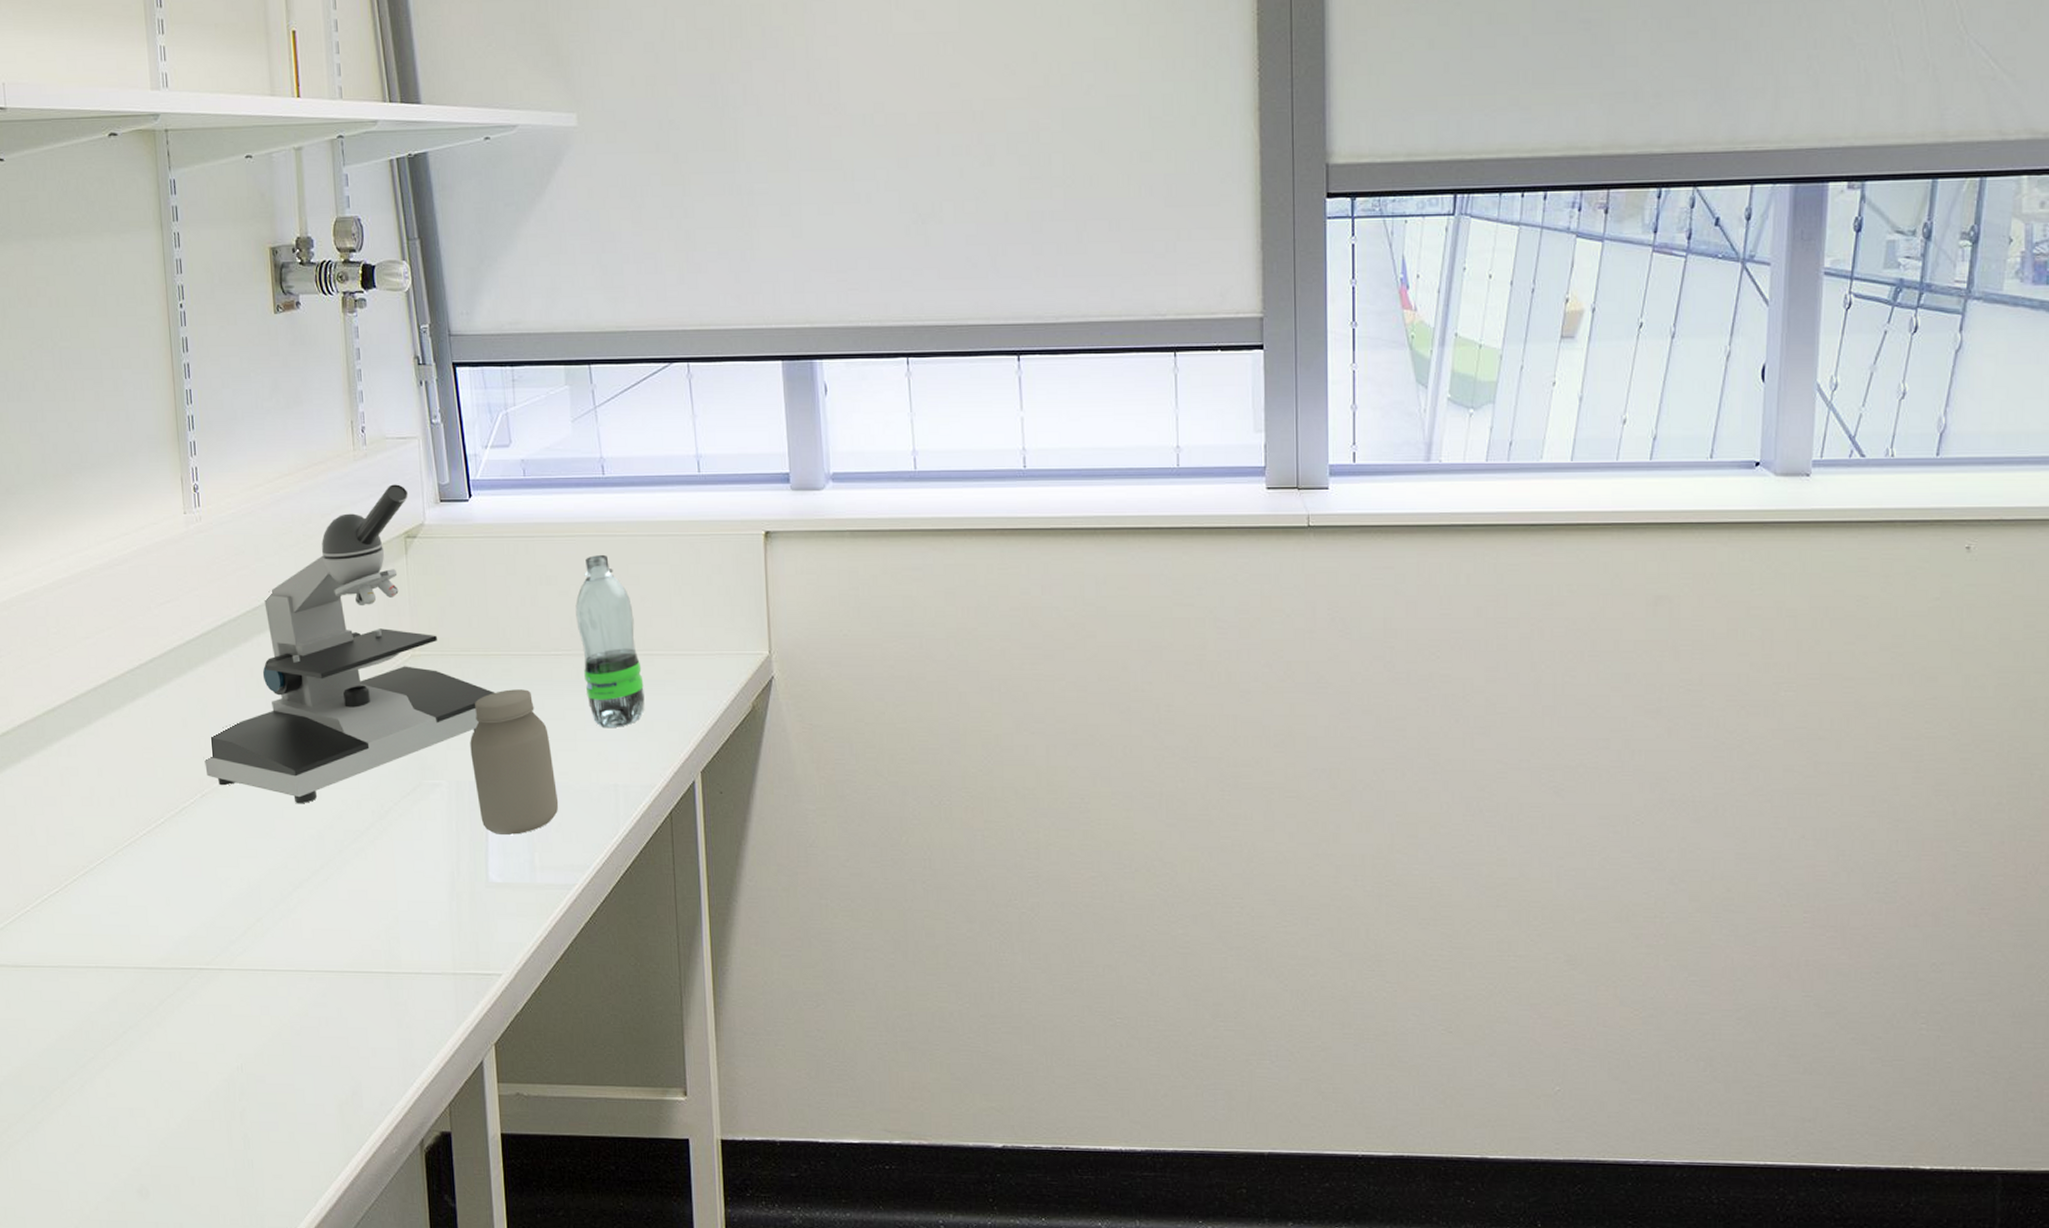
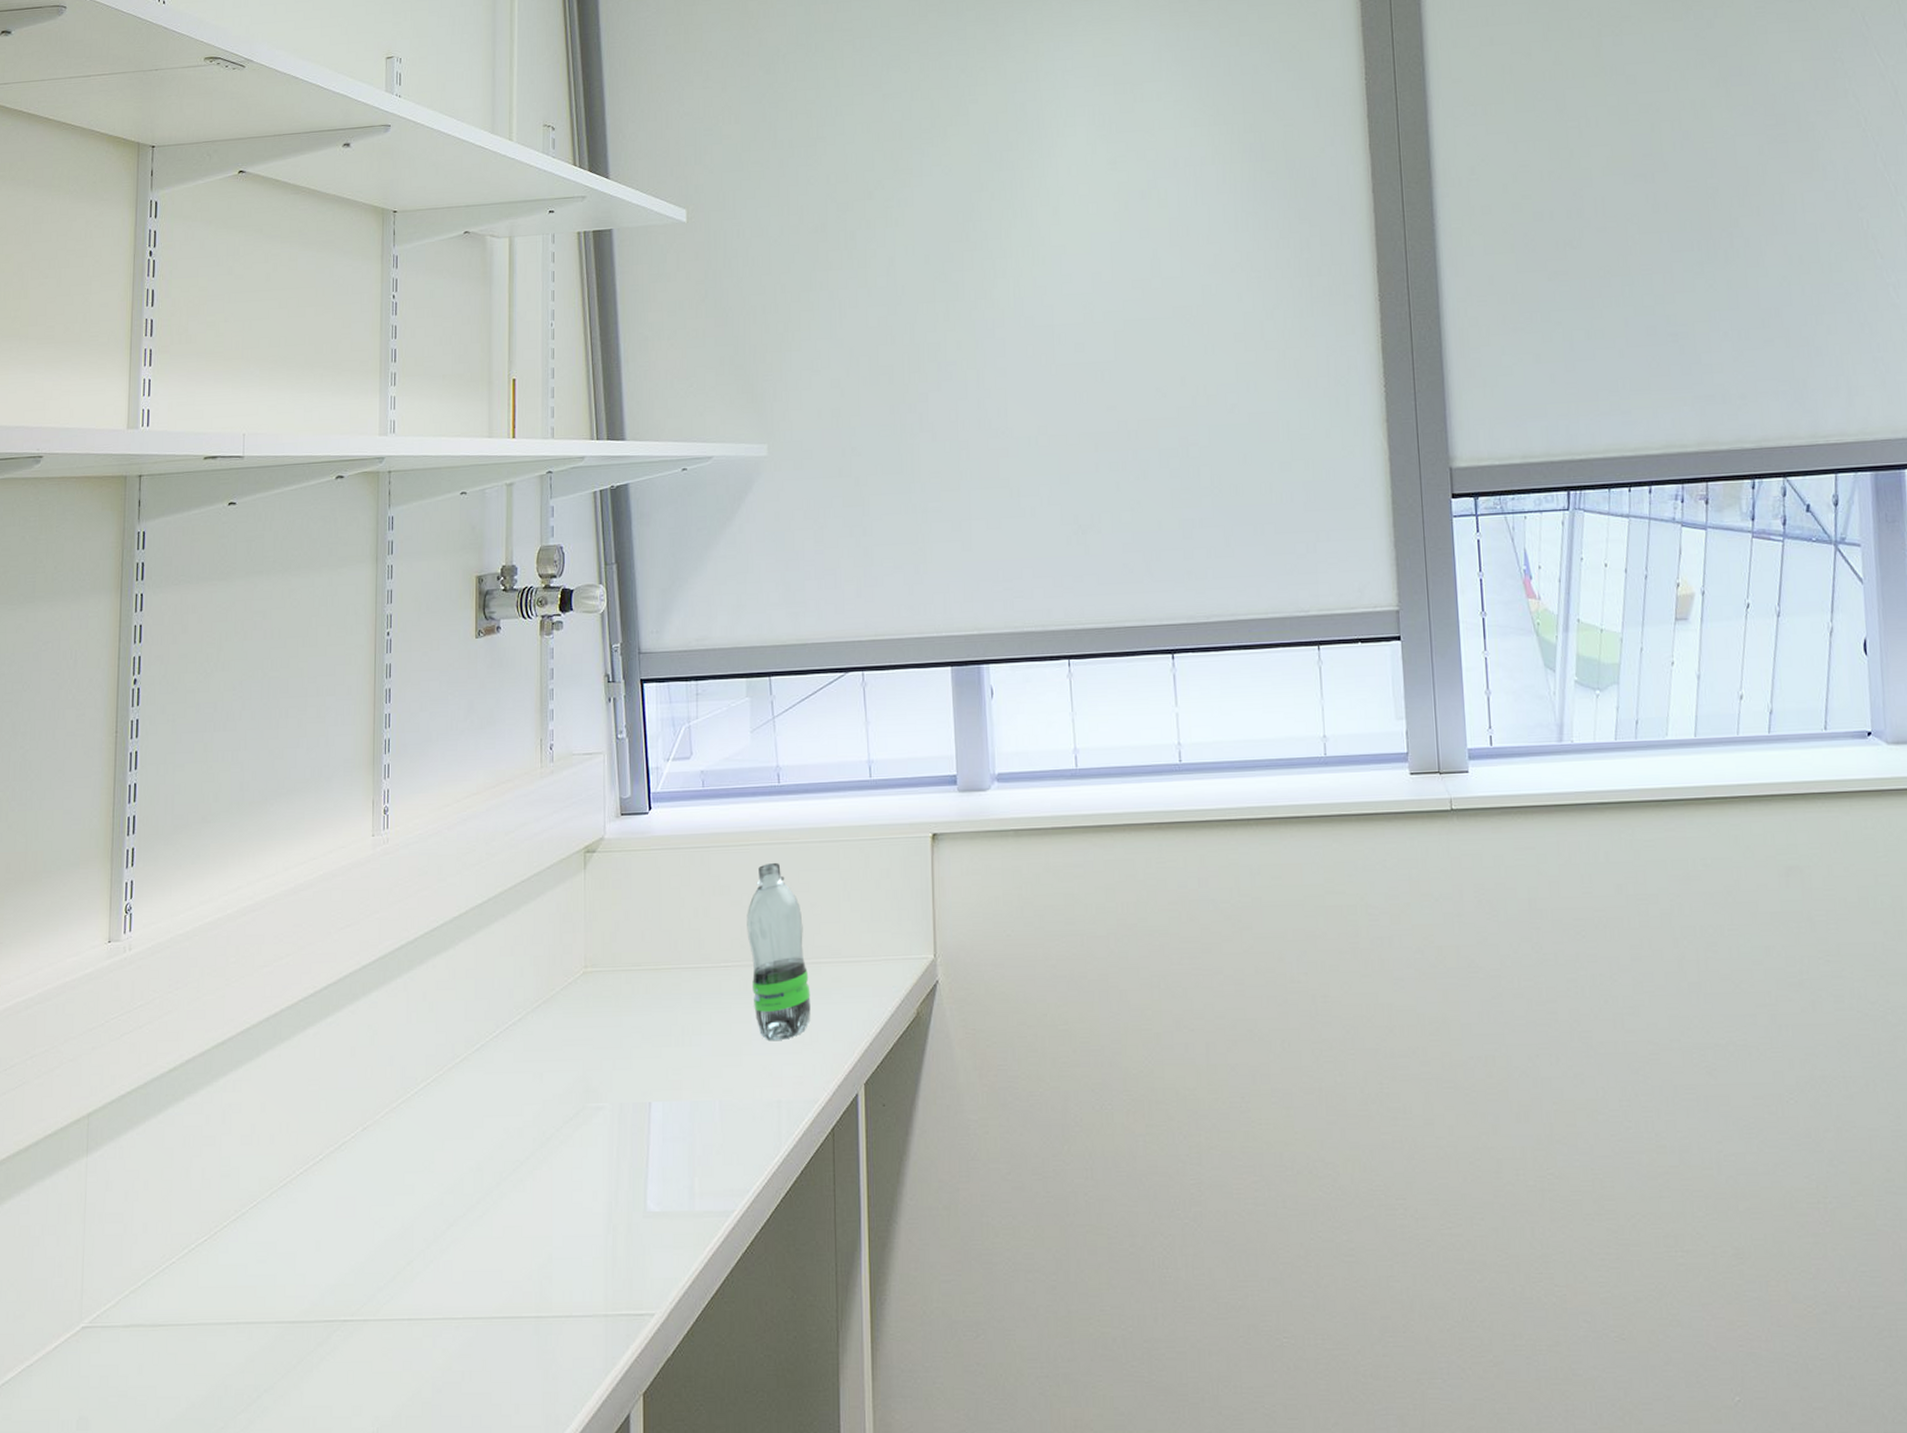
microscope: present [203,484,496,804] -> none [368,799,664,1134]
jar: present [470,689,559,836] -> none [636,1003,721,1160]

